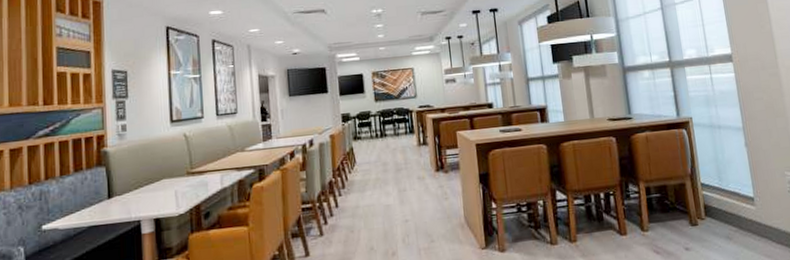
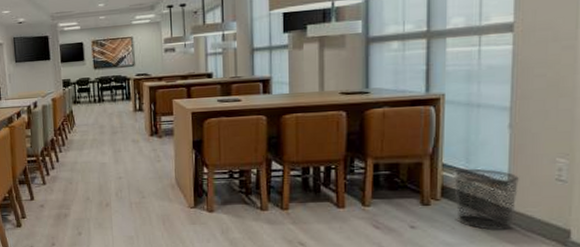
waste bin: none [710,185,766,246] -> present [453,168,519,231]

